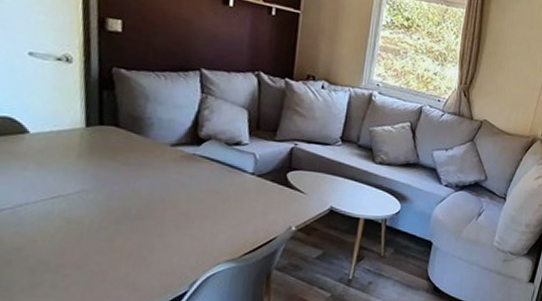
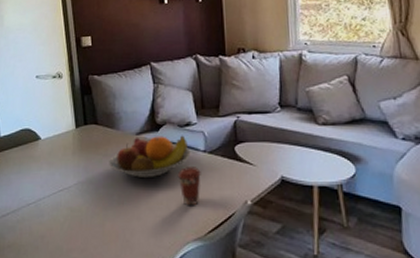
fruit bowl: none [129,148,237,194] -> present [109,135,191,177]
coffee cup: none [216,187,245,228] -> present [177,167,201,206]

